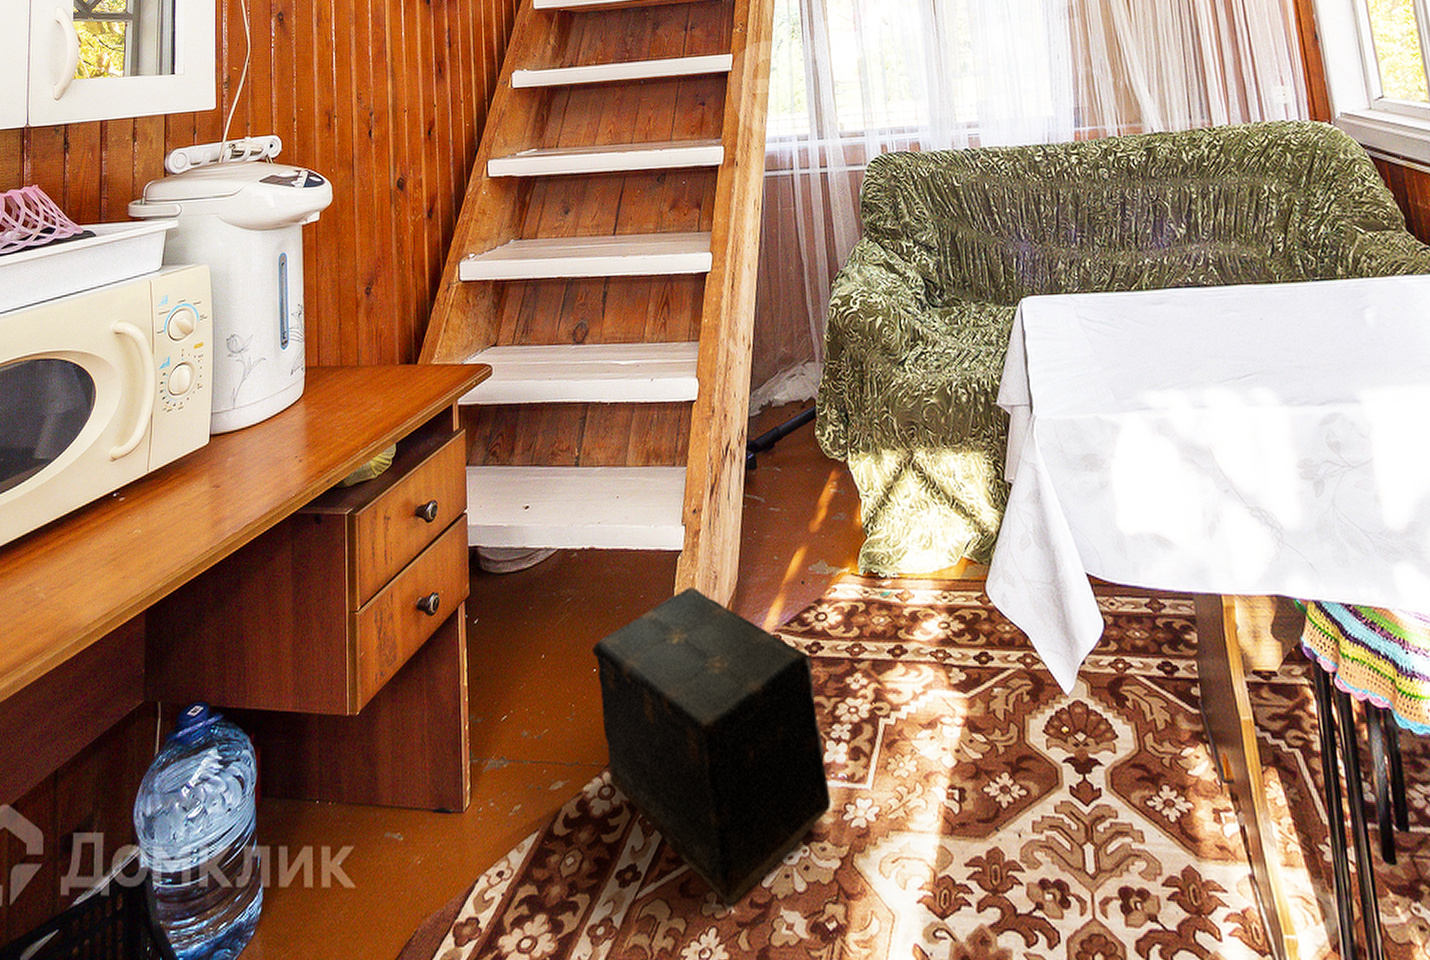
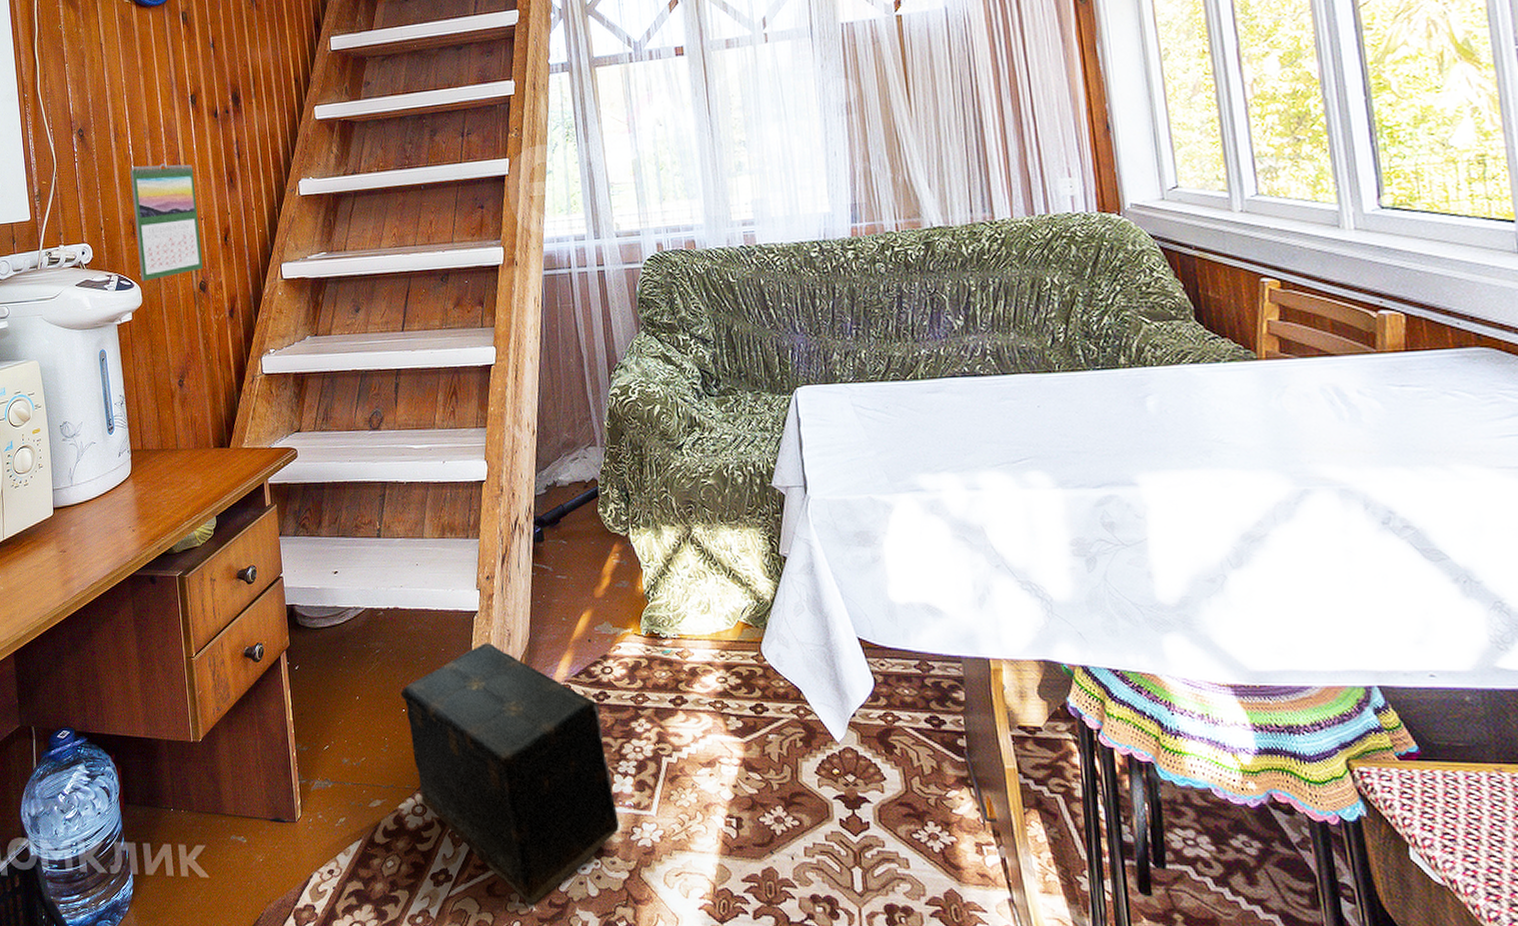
calendar: none [331,51,402,178] -> present [130,163,203,282]

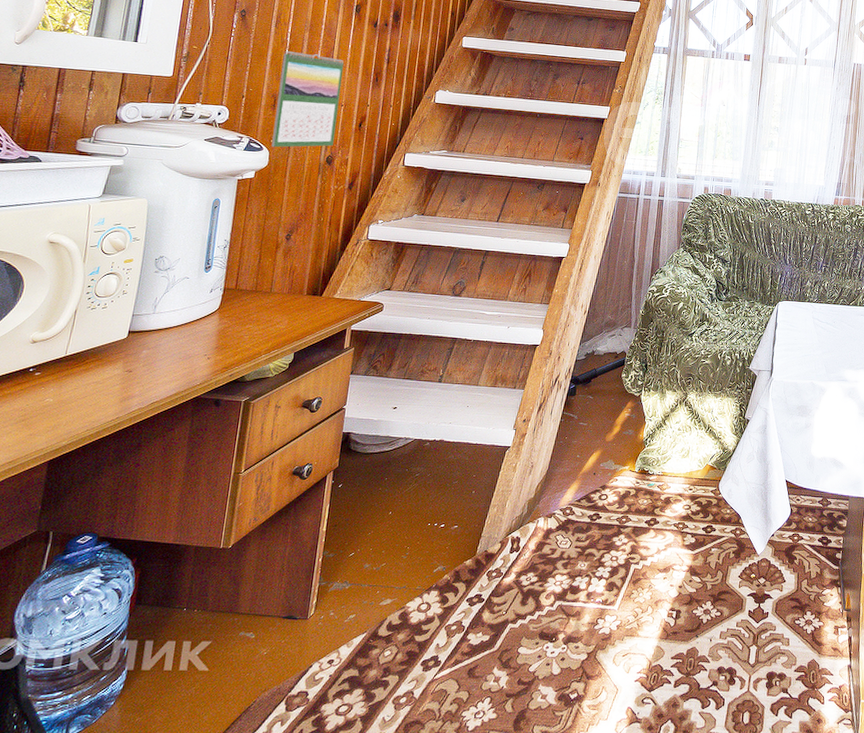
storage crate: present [400,643,619,904] -> none [428,472,592,683]

